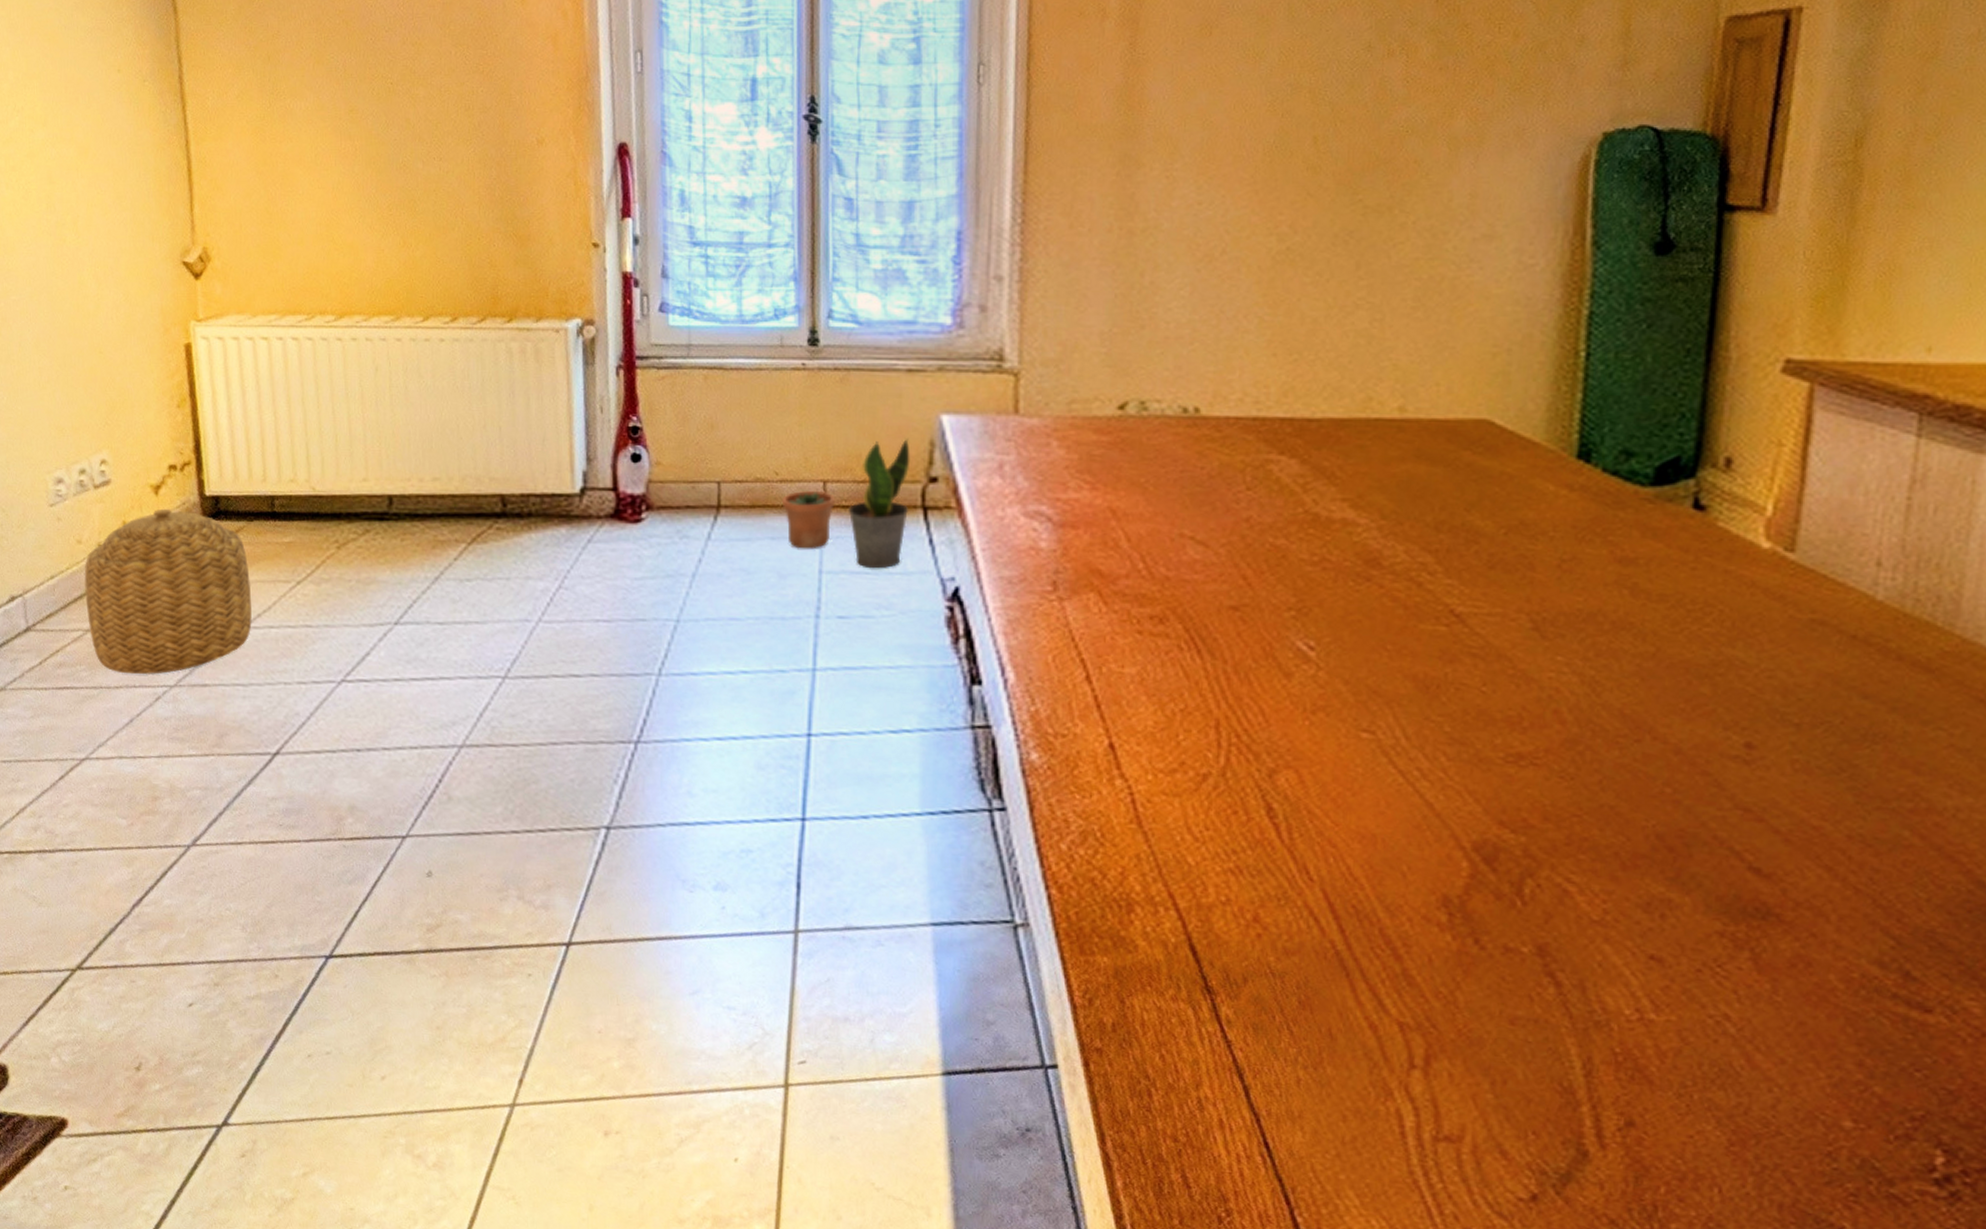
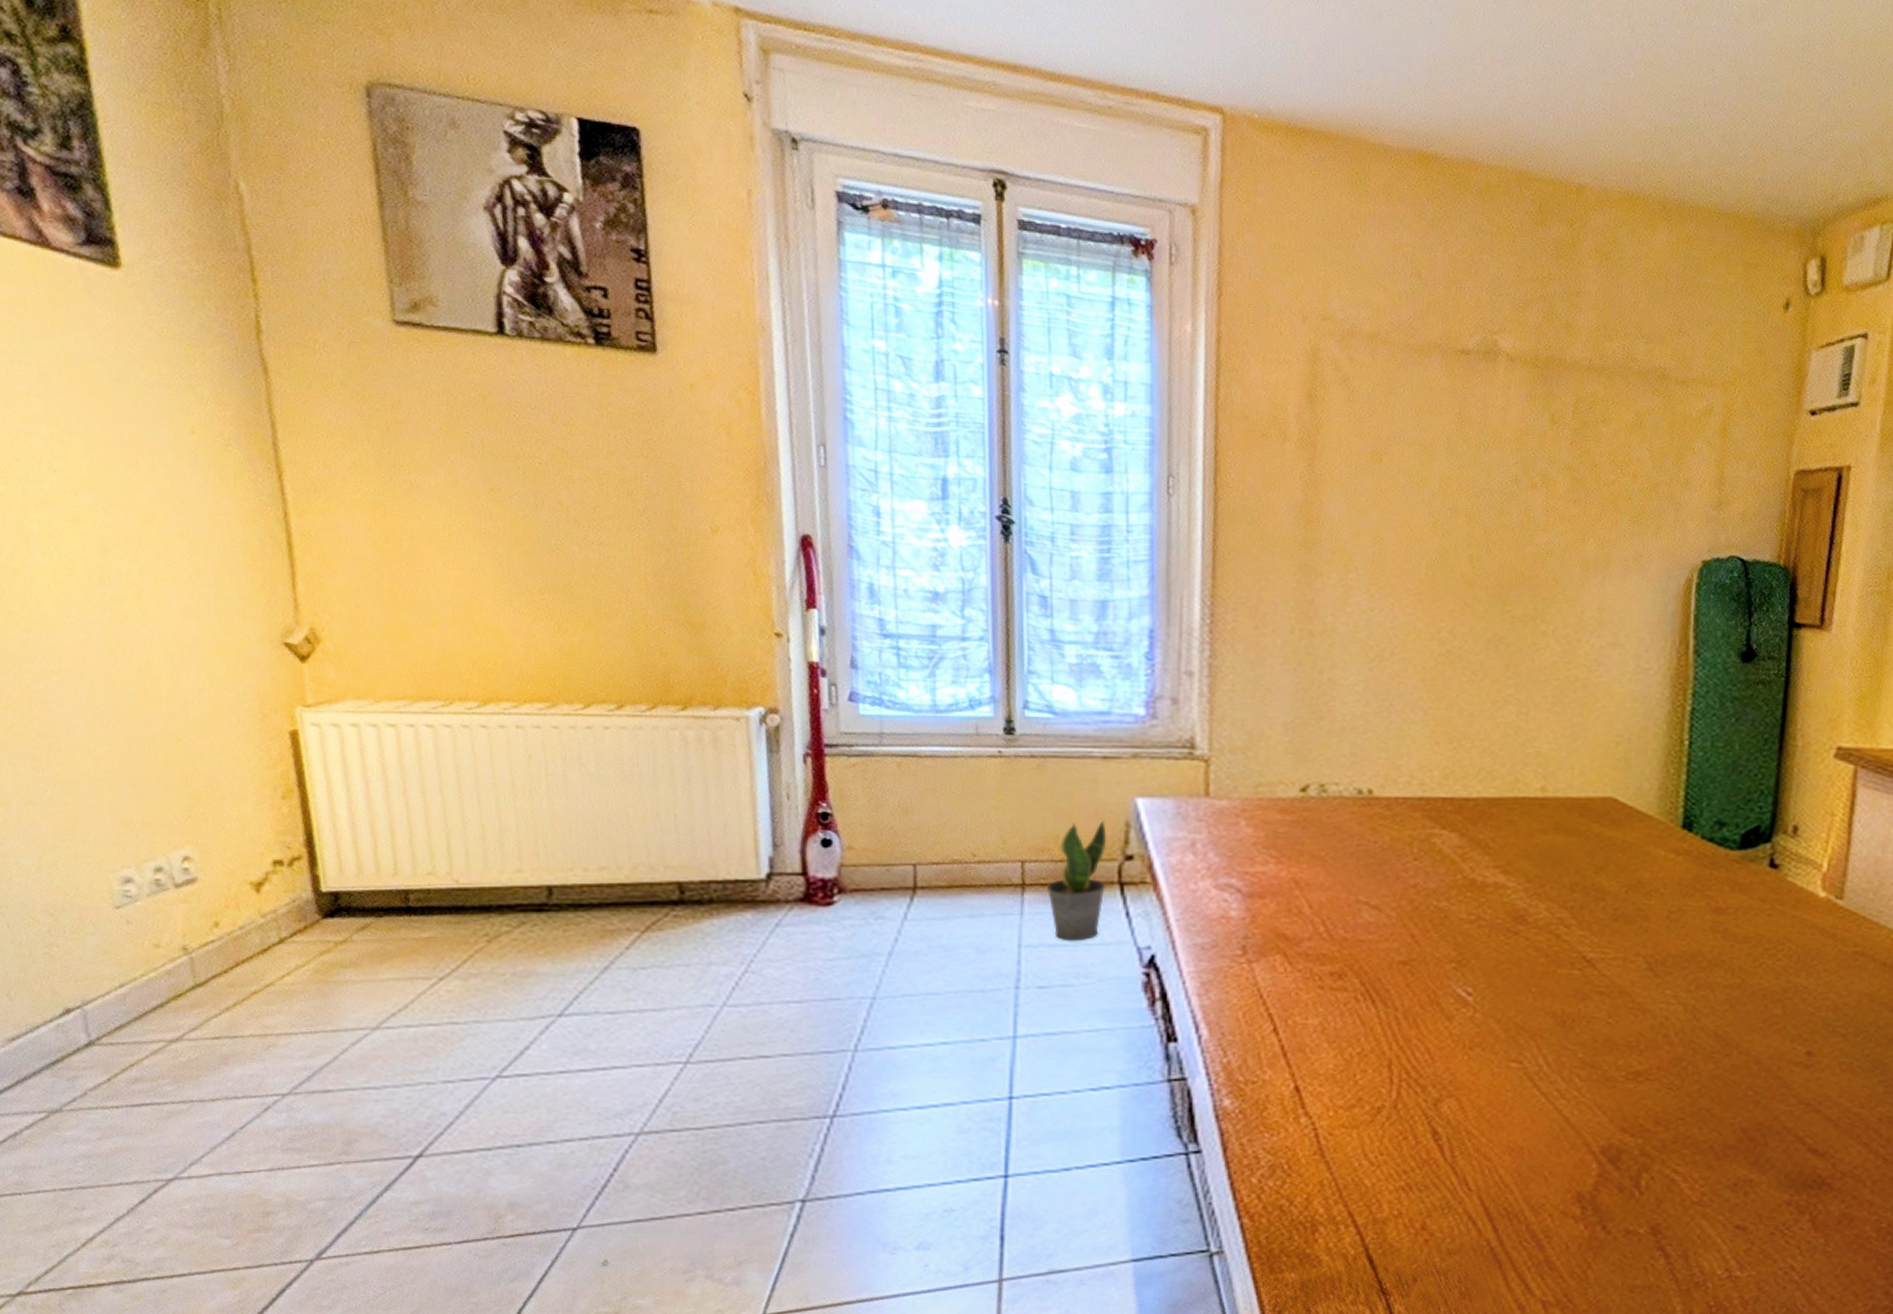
basket: present [84,508,252,674] -> none [165,907,385,1084]
planter: present [781,490,835,549] -> none [979,870,1033,925]

